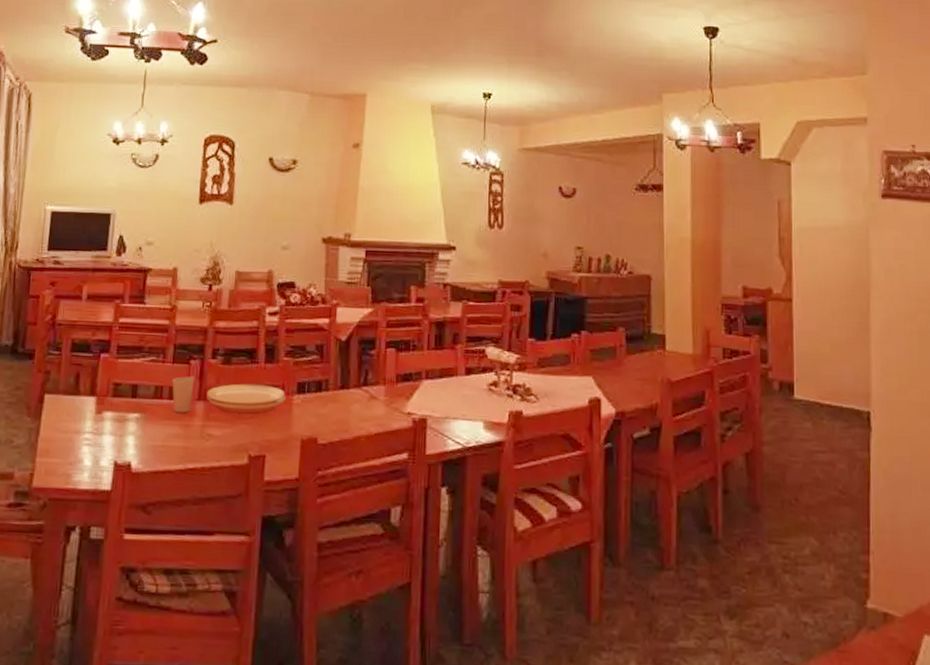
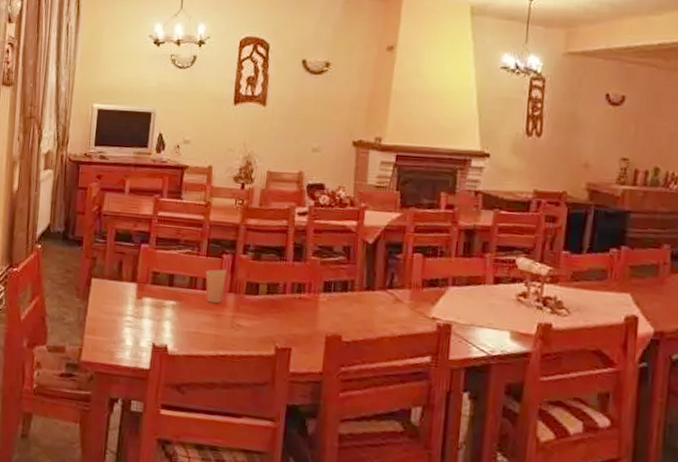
plate: present [207,383,286,414] -> none [237,279,312,309]

